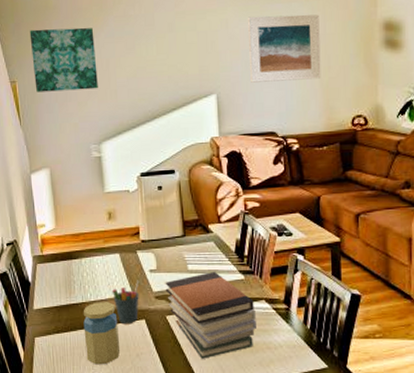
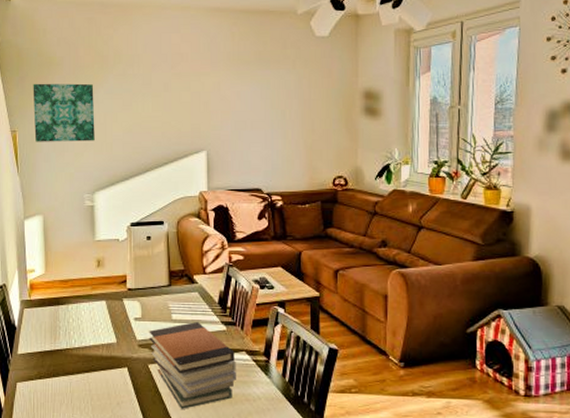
jar: present [83,302,121,365] -> none [66,348,101,413]
pen holder: present [111,280,140,325] -> none [96,327,124,372]
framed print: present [247,14,321,83] -> none [238,80,305,142]

